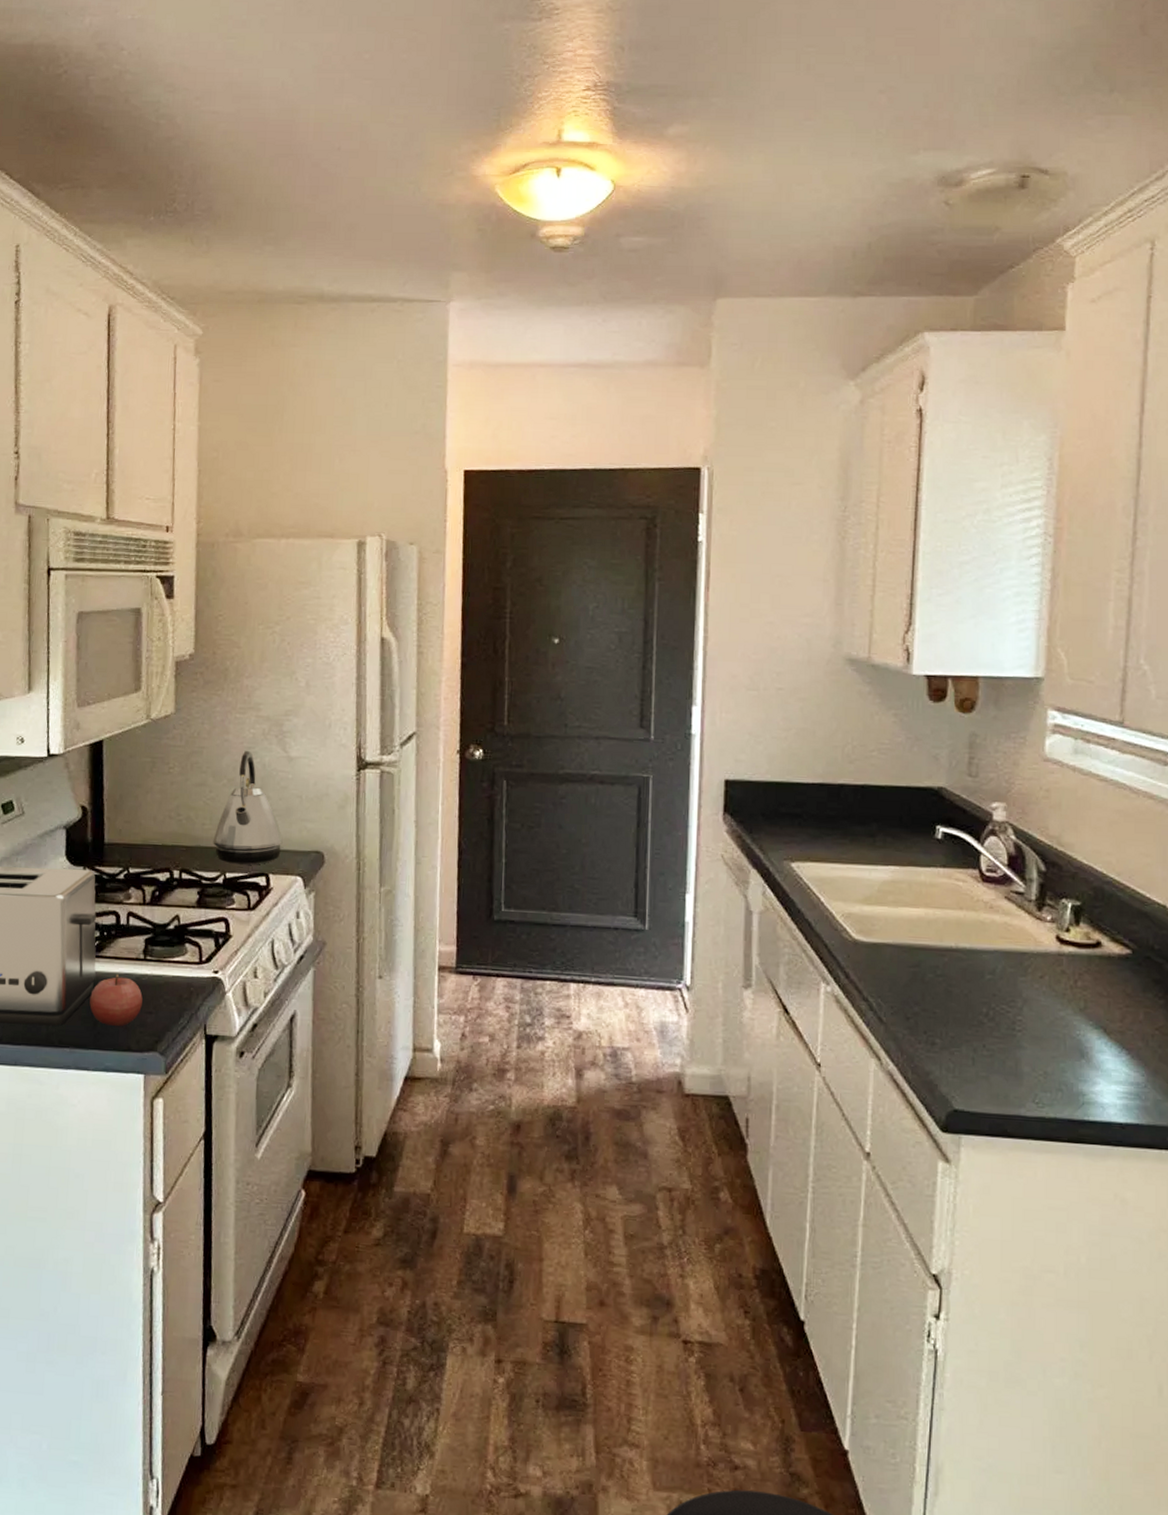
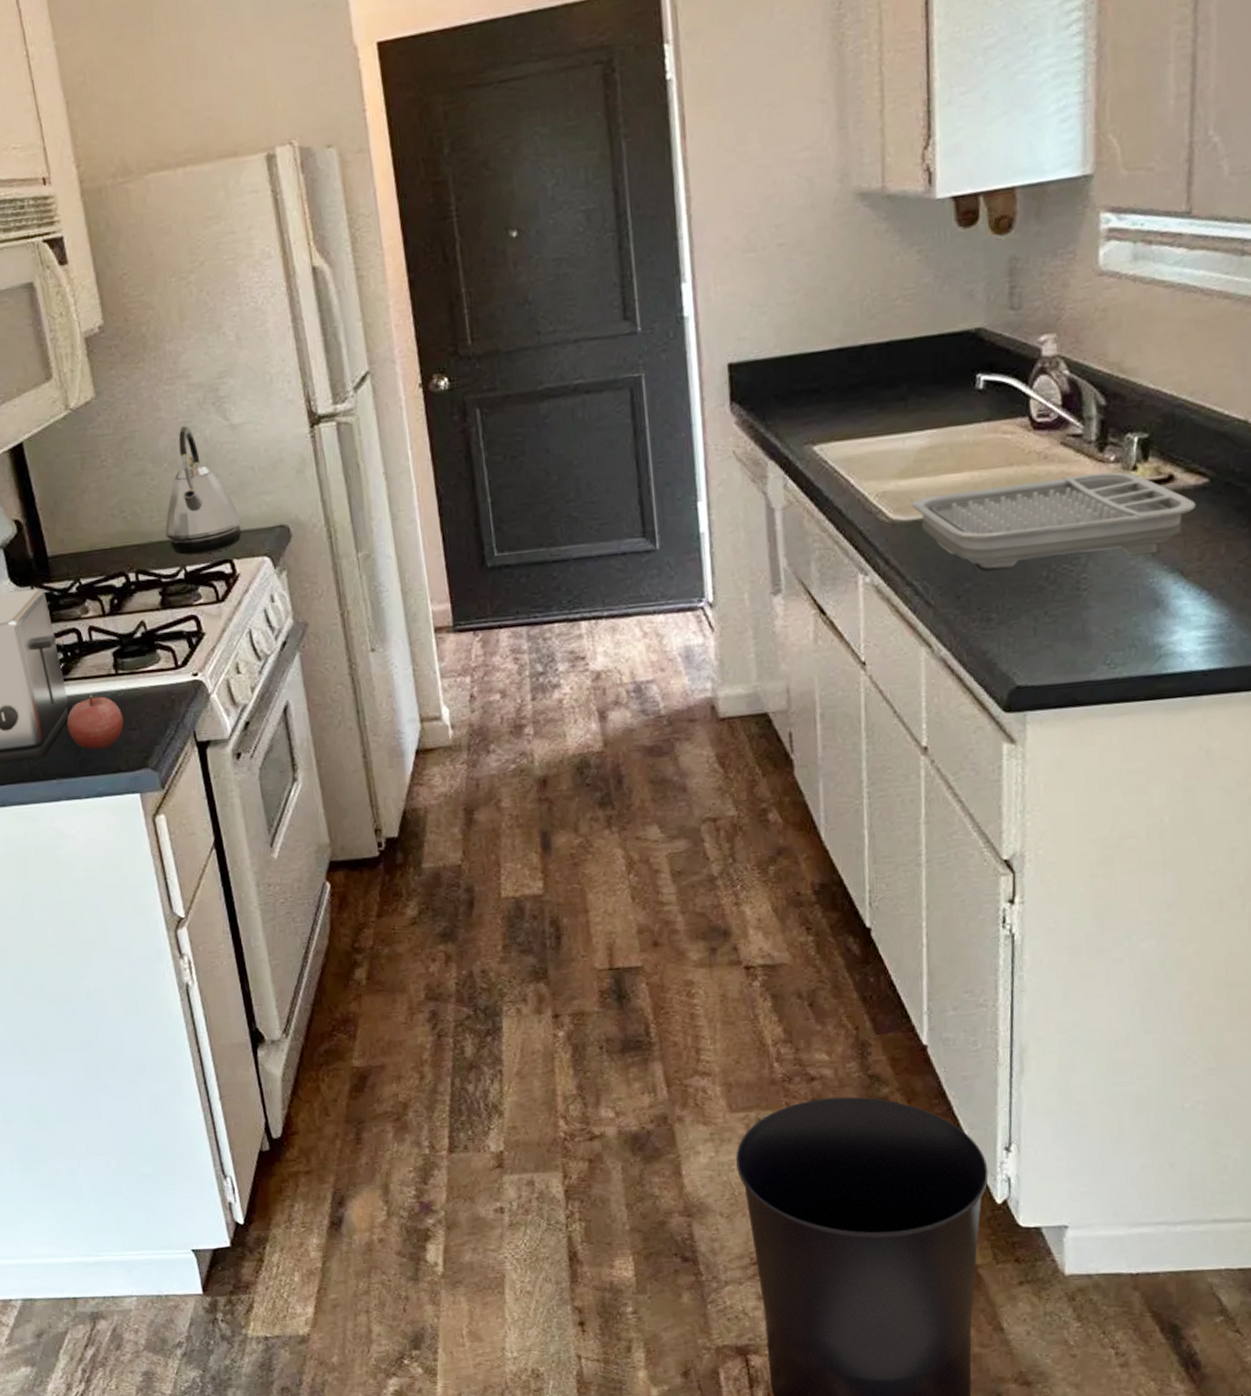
dish rack: none [873,923,1120,1007] -> present [912,472,1197,572]

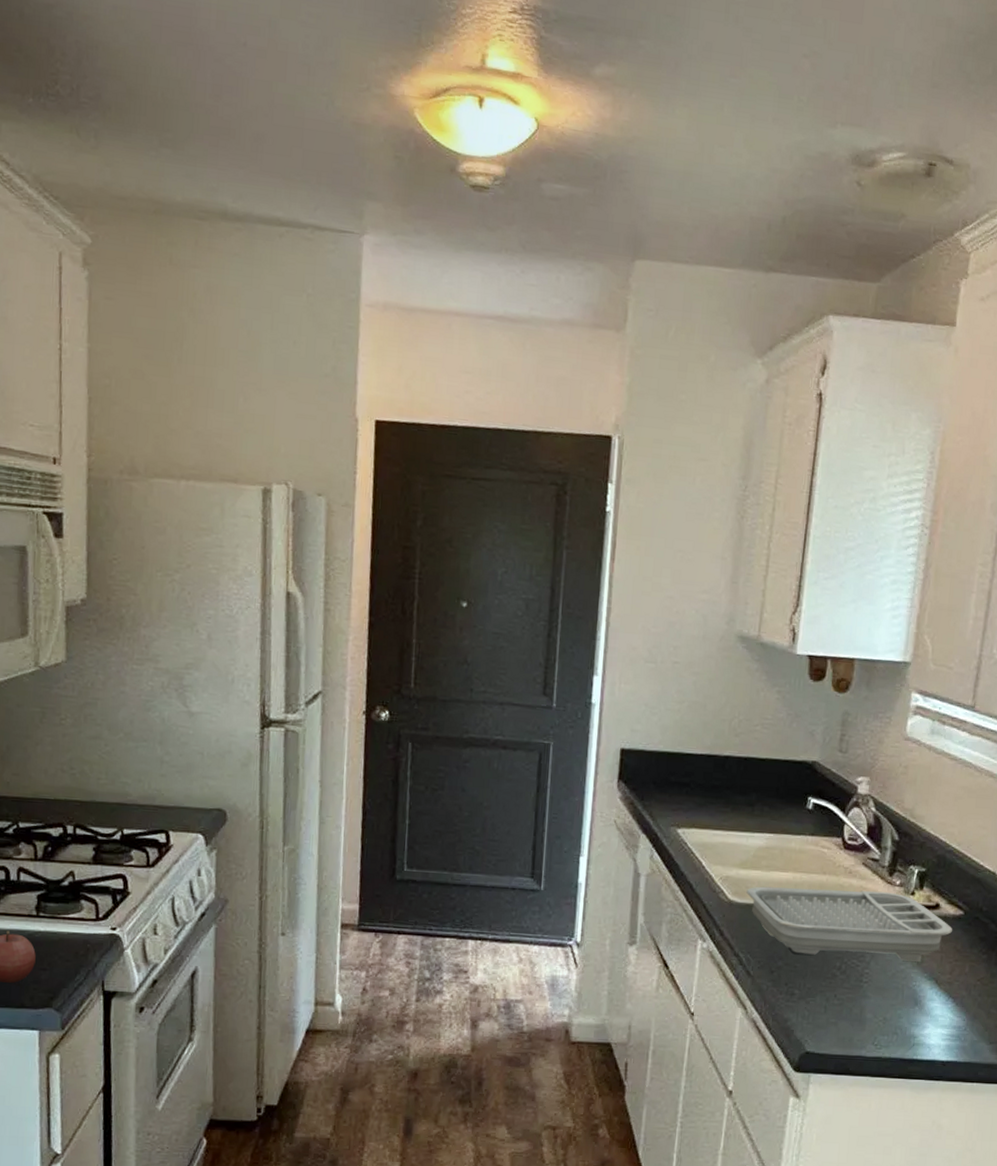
kettle: present [165,426,242,556] -> none [109,704,184,822]

